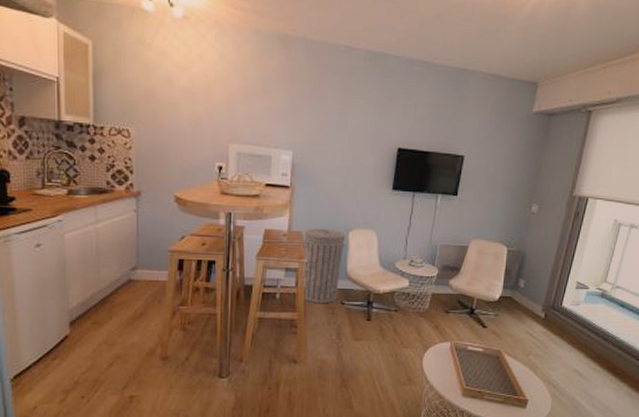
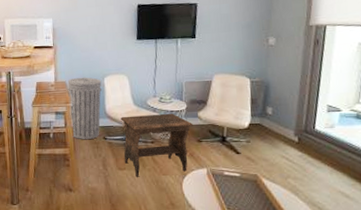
footstool: none [361,278,443,349] -> present [121,113,194,177]

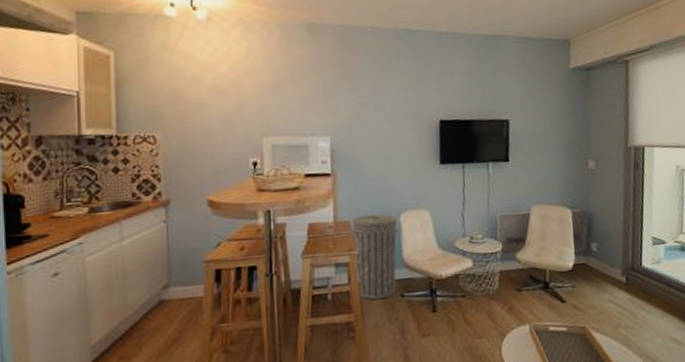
footstool: present [121,113,194,177] -> none [422,256,512,345]

